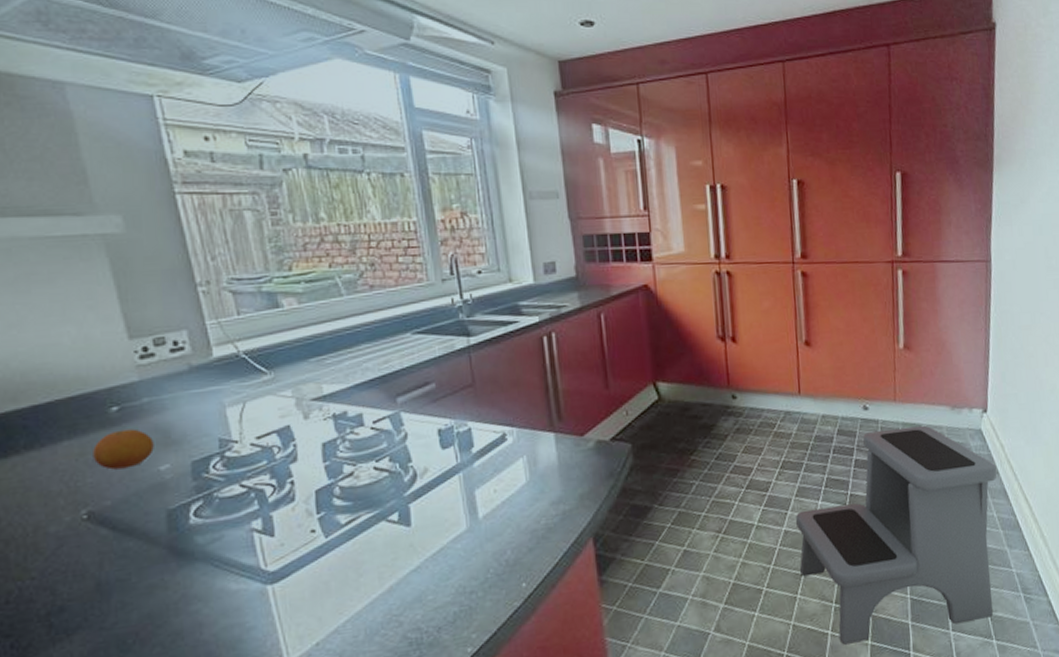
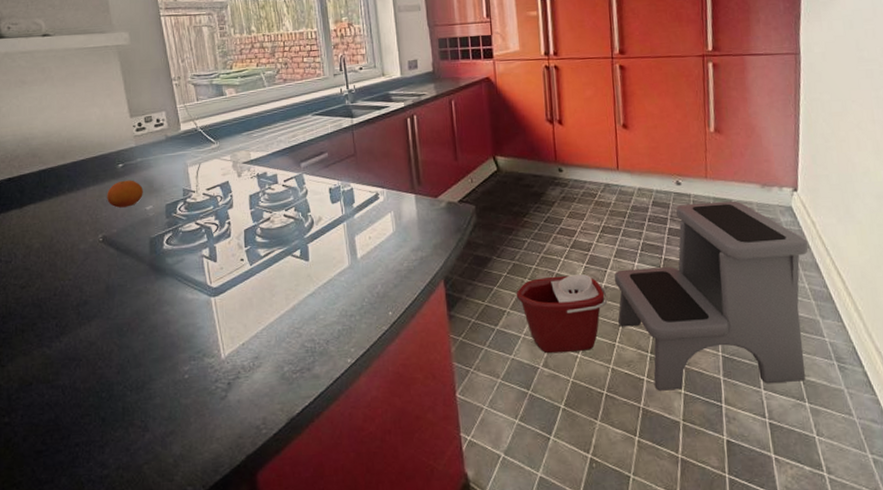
bucket: none [682,518,788,616] -> present [516,274,608,354]

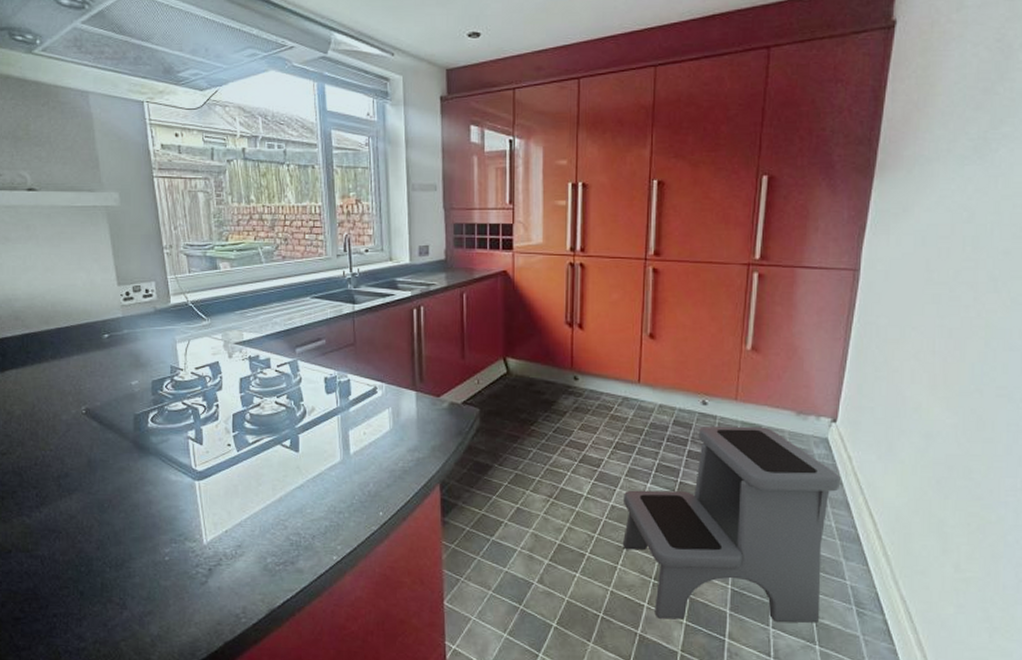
fruit: present [107,180,143,208] -> none [91,352,129,380]
bucket: present [516,274,608,354] -> none [515,490,614,571]

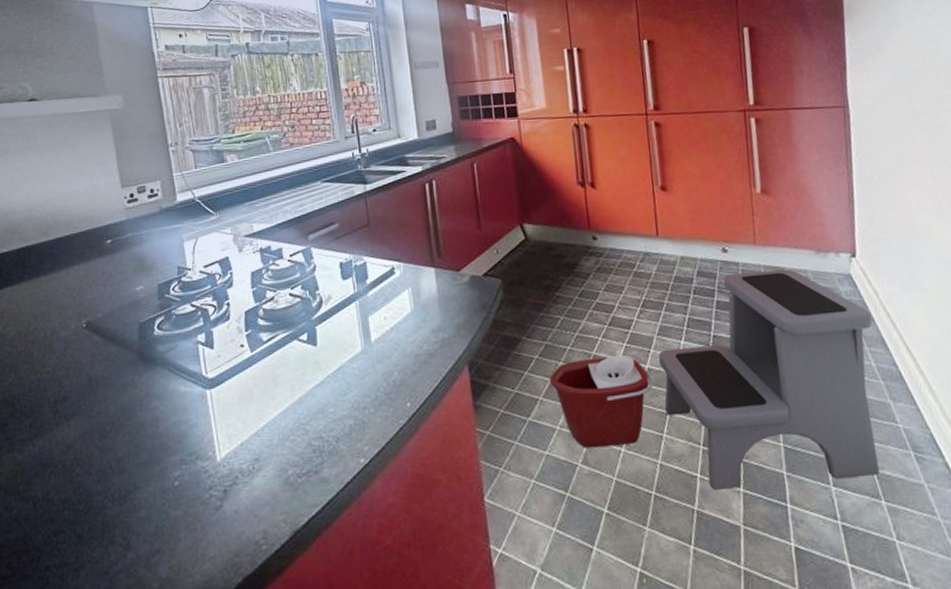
bucket: none [515,490,614,571] -> present [549,355,653,449]

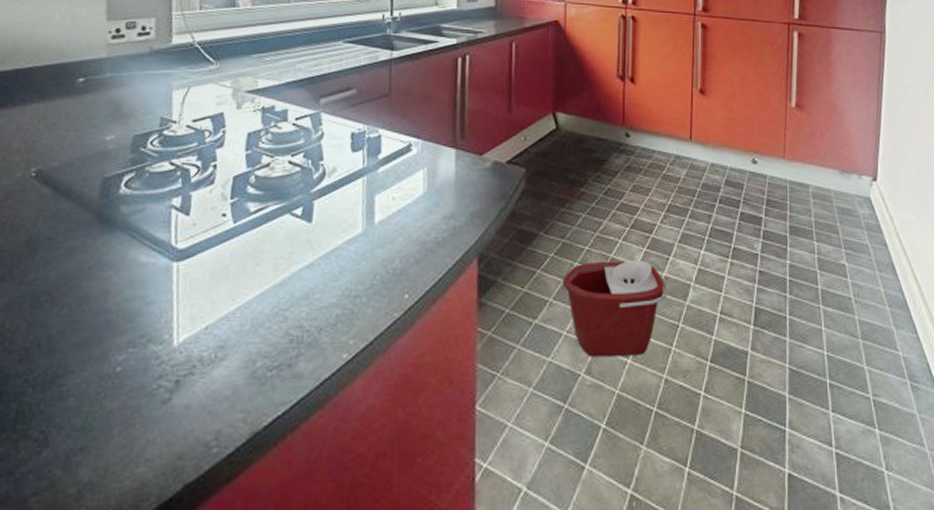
step stool: present [658,269,879,490] -> none [676,186,886,409]

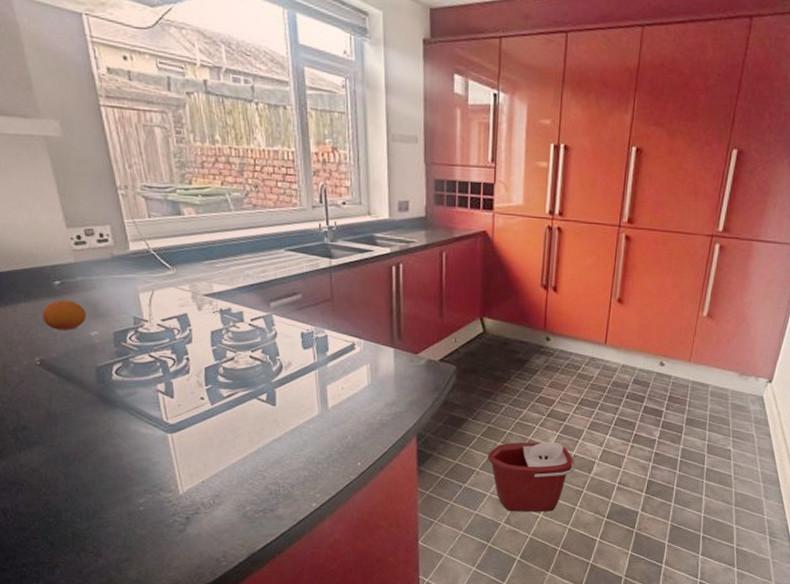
fruit: none [53,99,106,135] -> present [42,300,86,331]

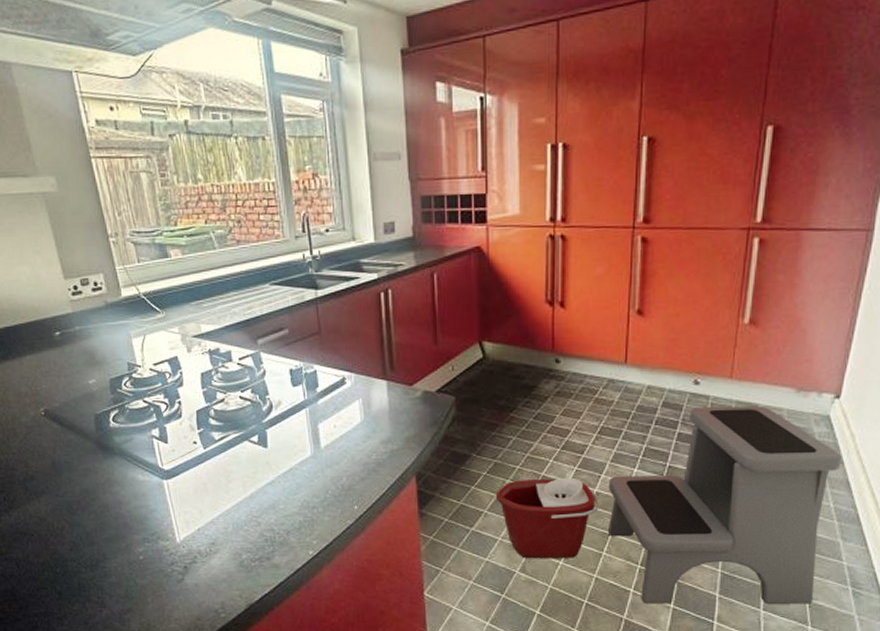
fruit: present [42,300,86,331] -> none [45,350,85,380]
step stool: none [581,385,770,551] -> present [607,405,842,604]

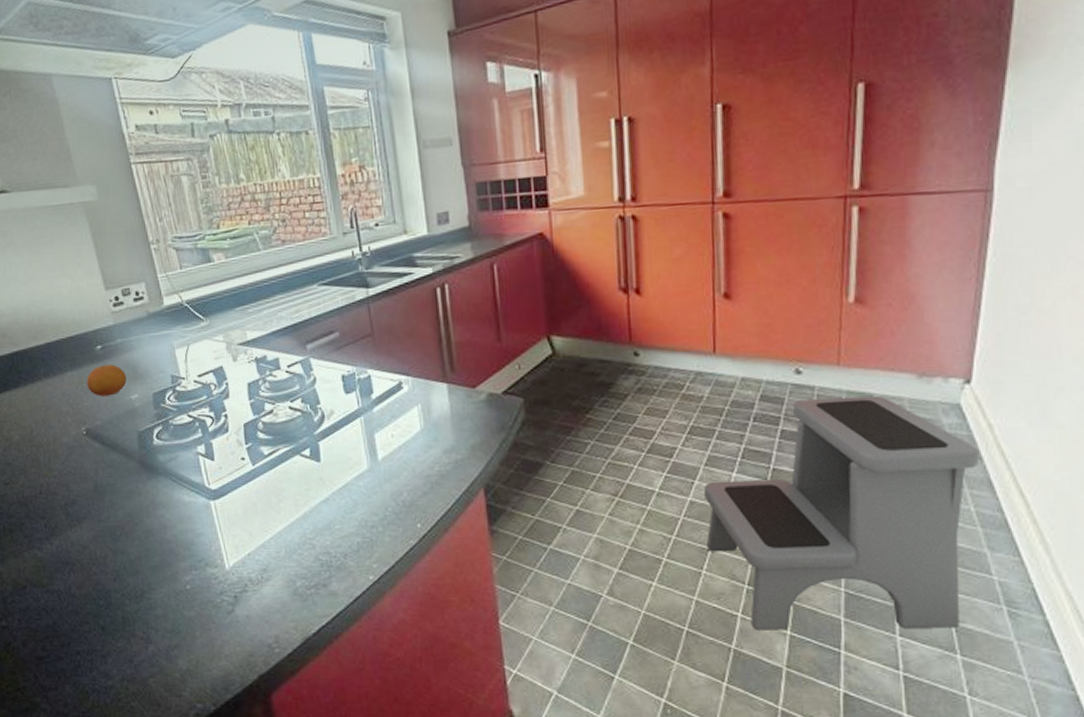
fruit: none [45,350,85,380] -> present [86,364,127,397]
bucket: present [495,478,599,559] -> none [574,486,694,580]

